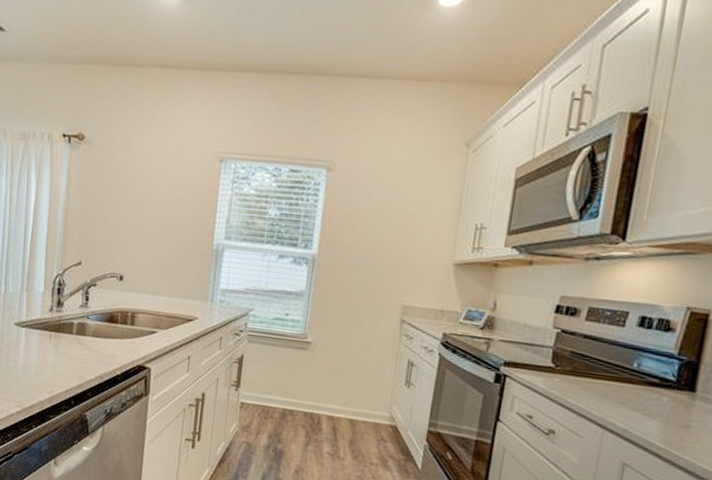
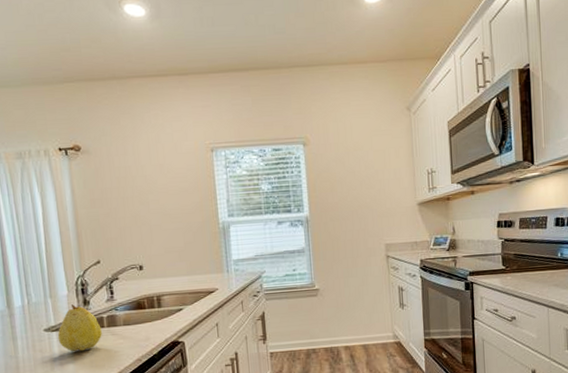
fruit: none [26,303,70,355] -> present [57,304,102,352]

